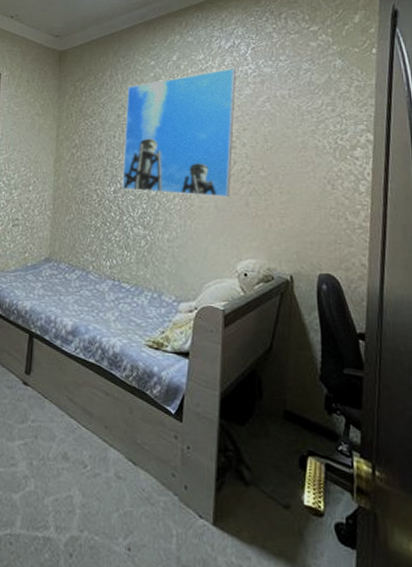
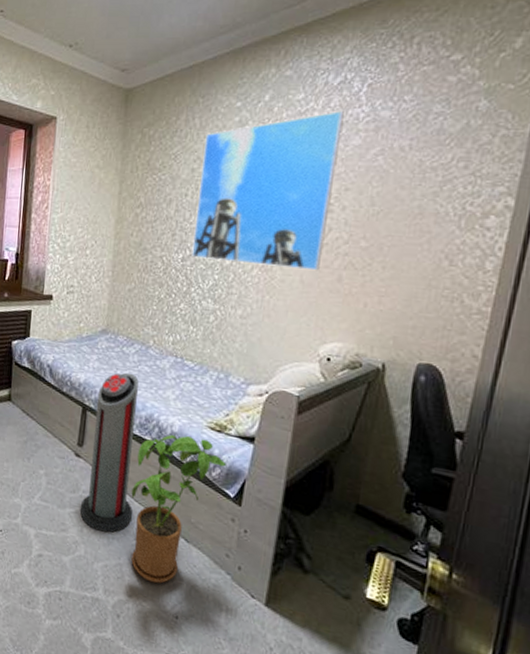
air purifier: none [28,297,81,463] -> present [79,372,139,533]
house plant: none [78,356,165,514] -> present [131,435,226,584]

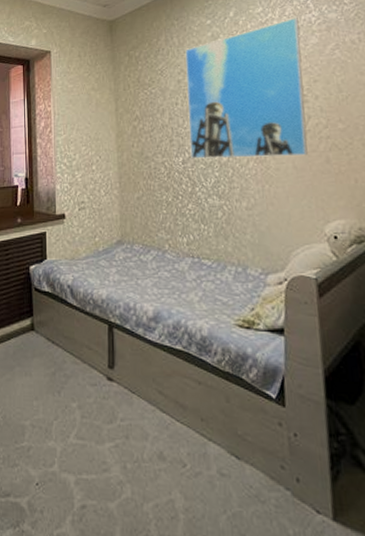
air purifier: present [79,372,139,533] -> none [119,281,177,464]
house plant: present [131,435,226,584] -> none [171,339,261,517]

